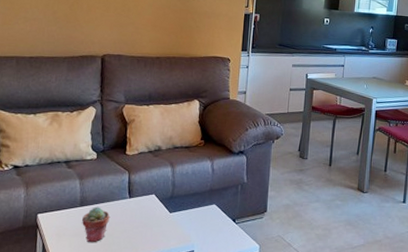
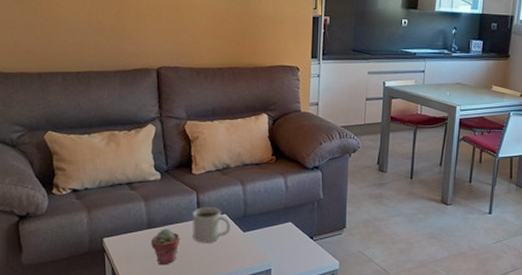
mug: none [121,187,159,222] -> present [191,207,231,243]

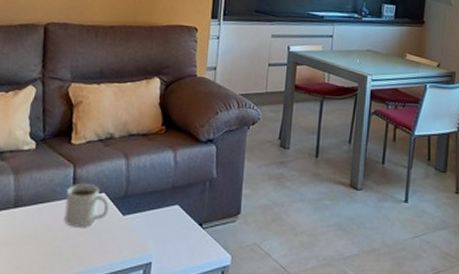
potted succulent: present [151,228,180,265] -> none [16,208,50,254]

